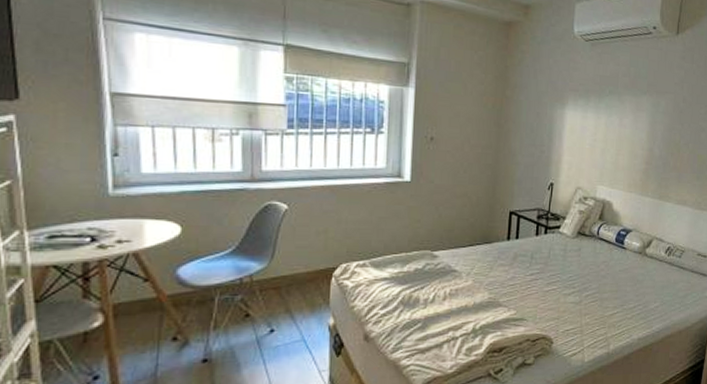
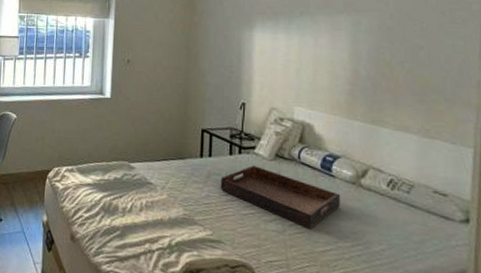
serving tray: none [525,244,630,298] -> present [220,165,341,230]

